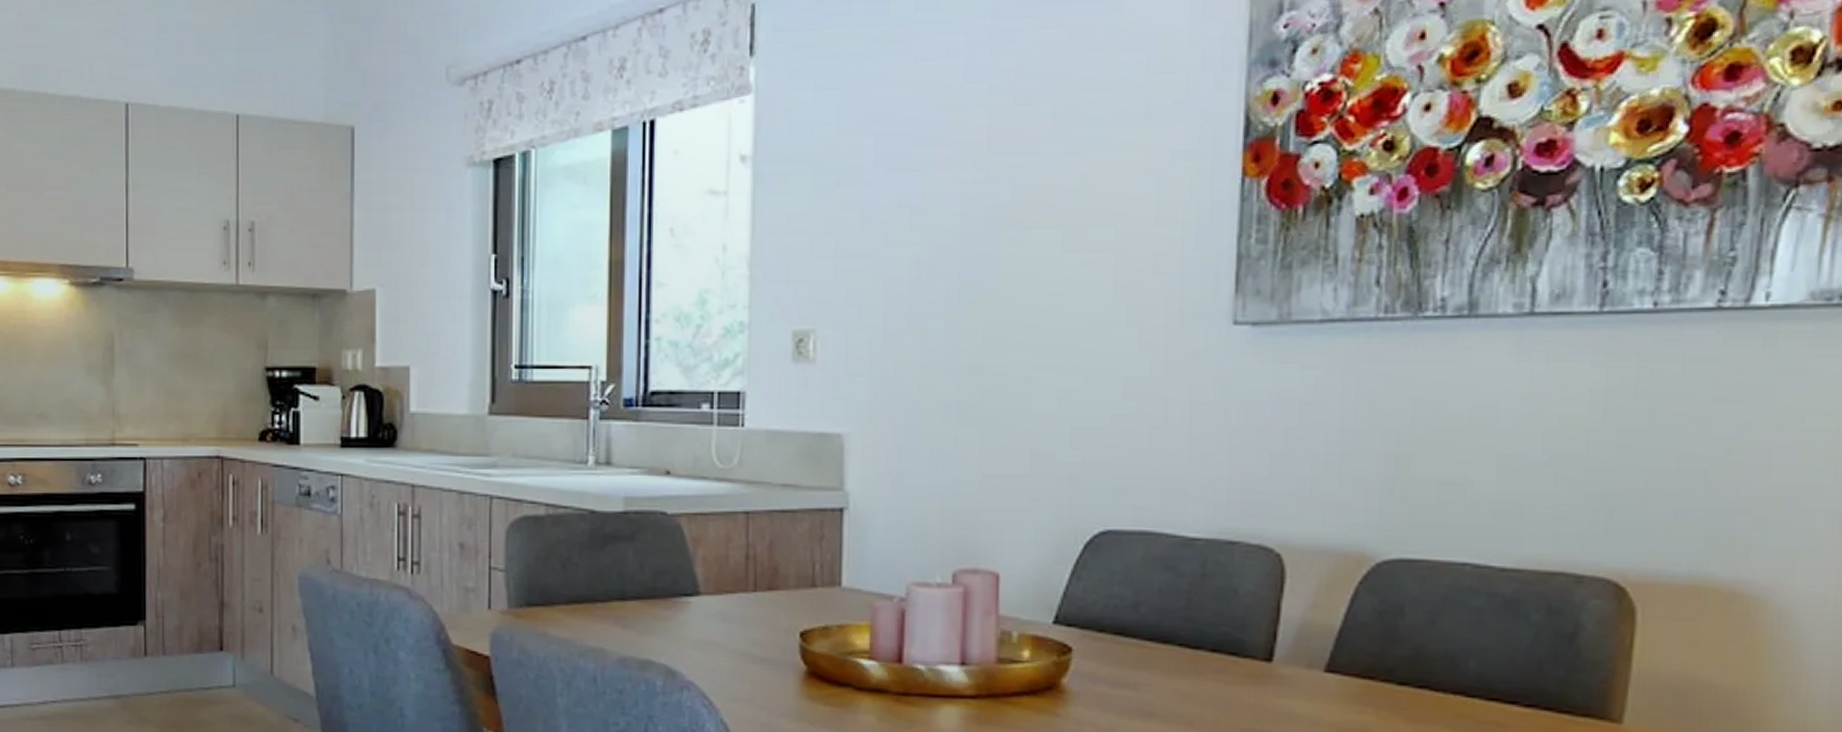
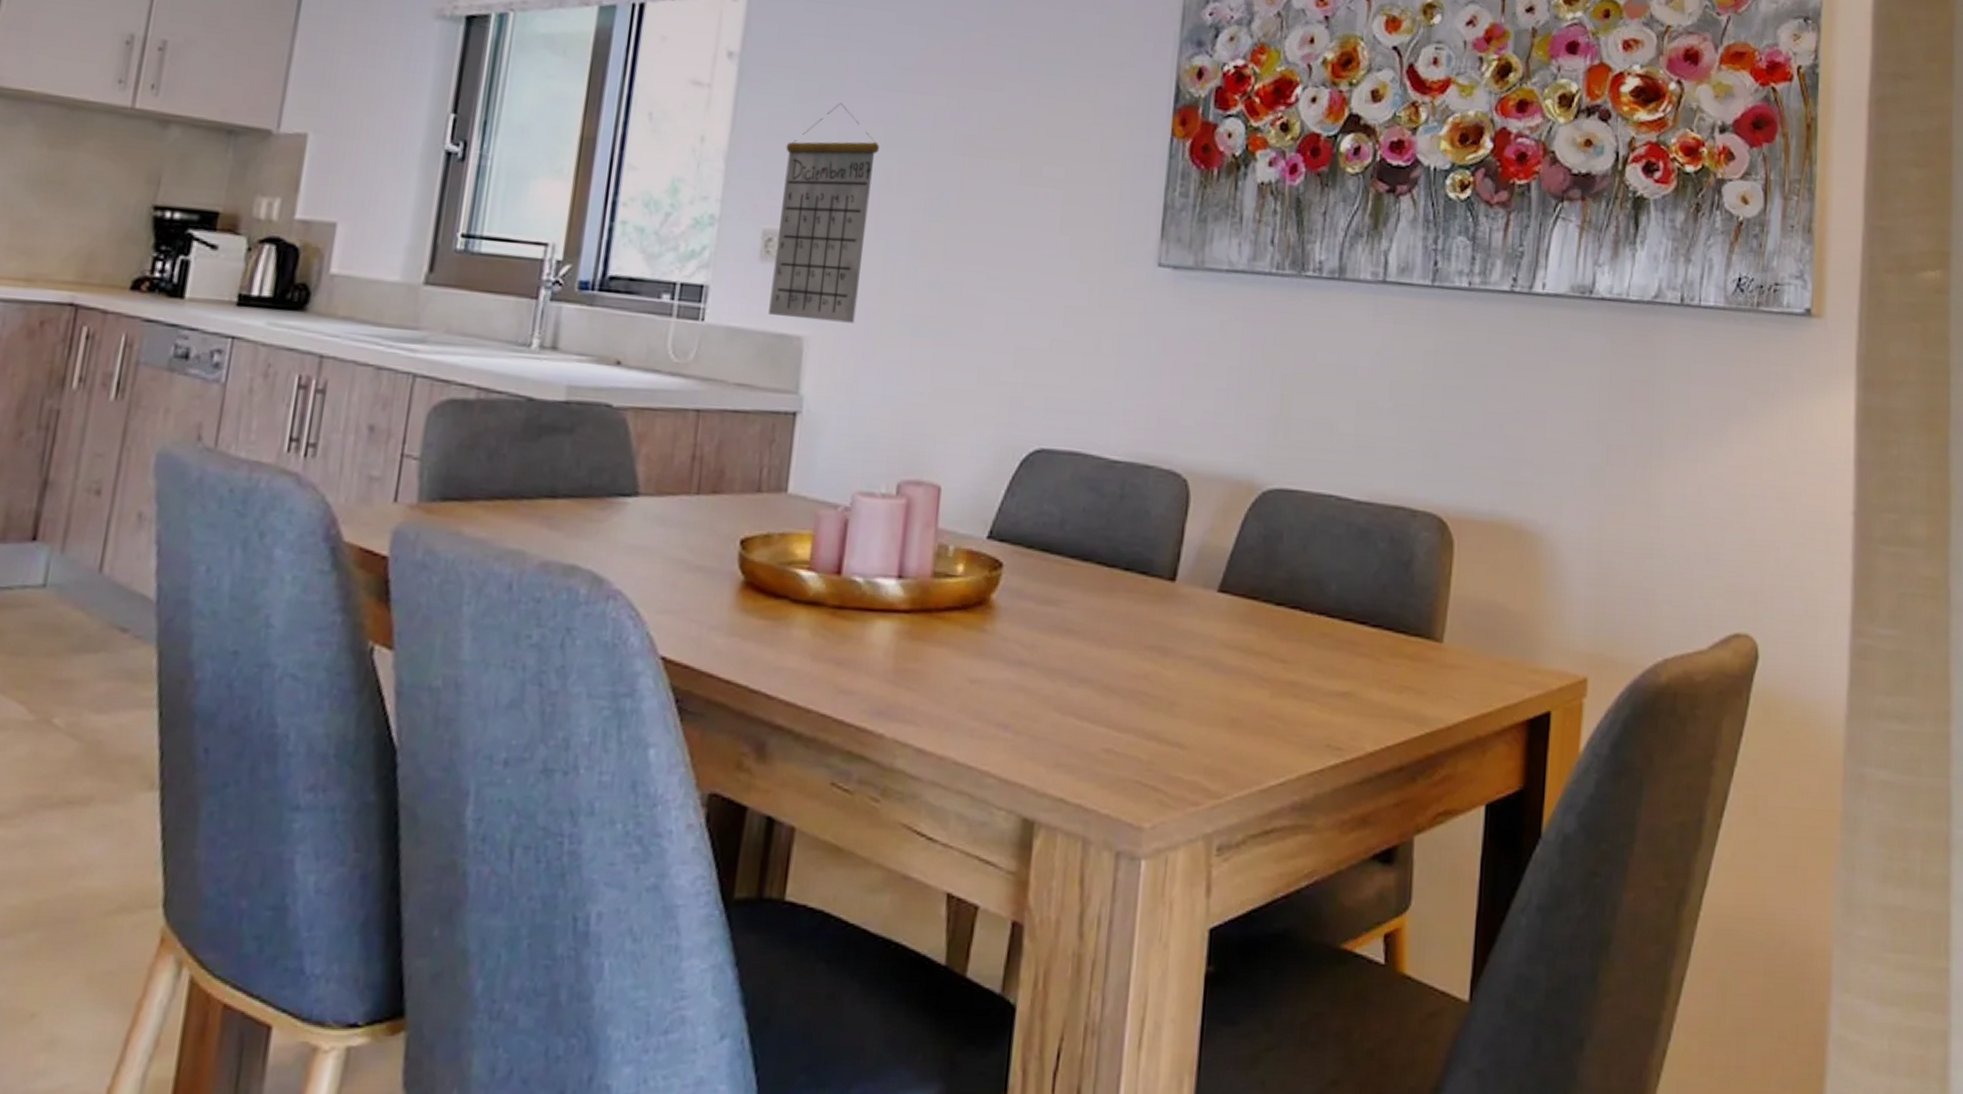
calendar: none [806,192,905,416] -> present [769,103,879,323]

